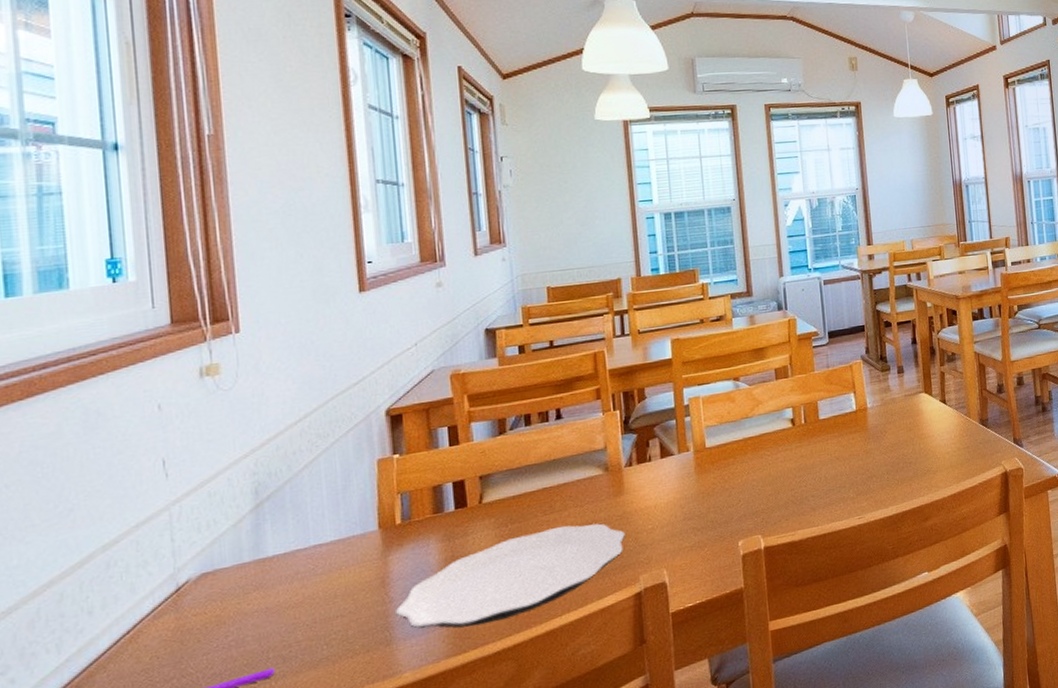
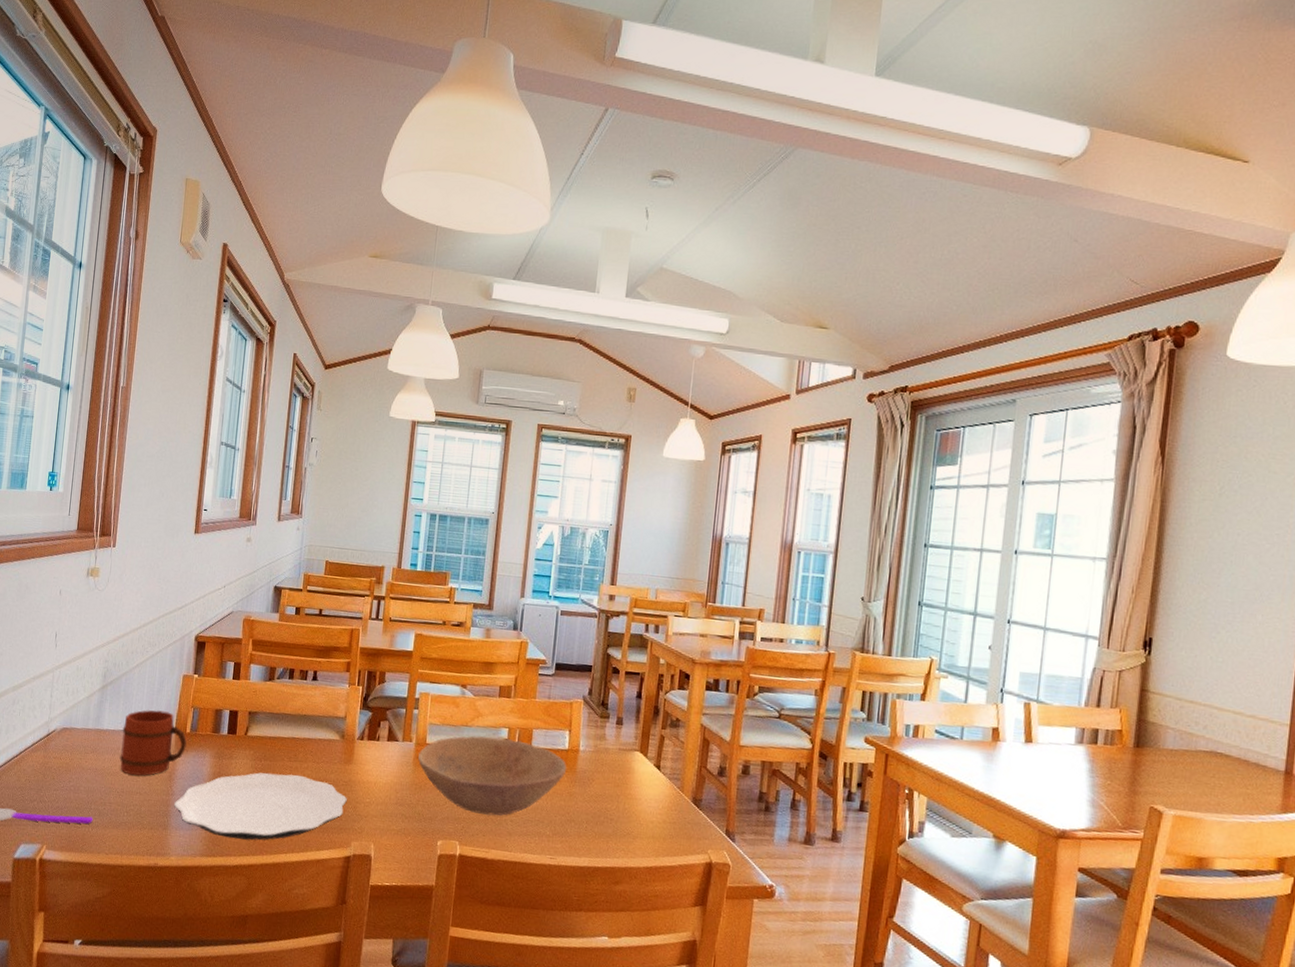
mug: none [298,508,399,600] -> present [119,710,187,776]
bowl: none [700,415,859,502] -> present [418,735,567,816]

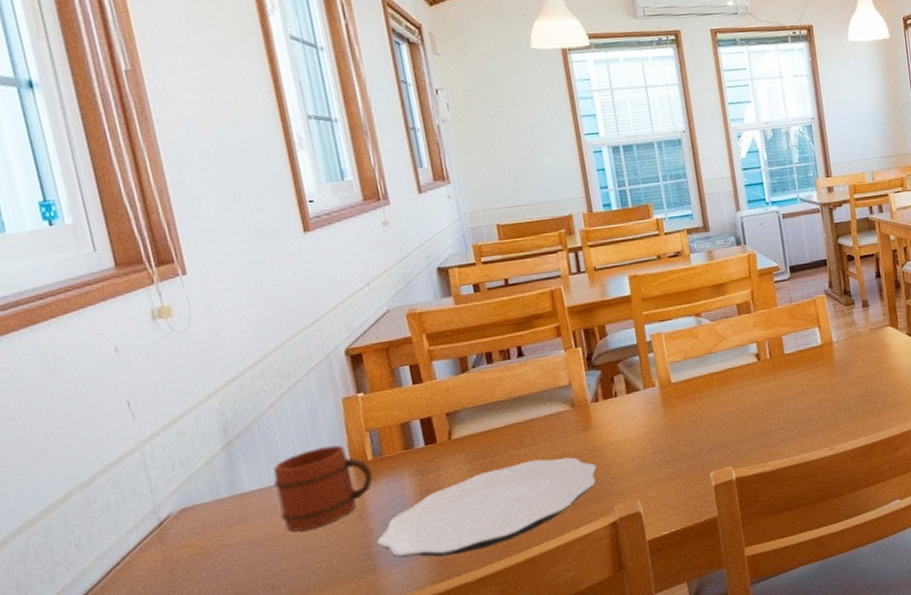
bowl: present [418,735,567,816] -> none [666,350,825,435]

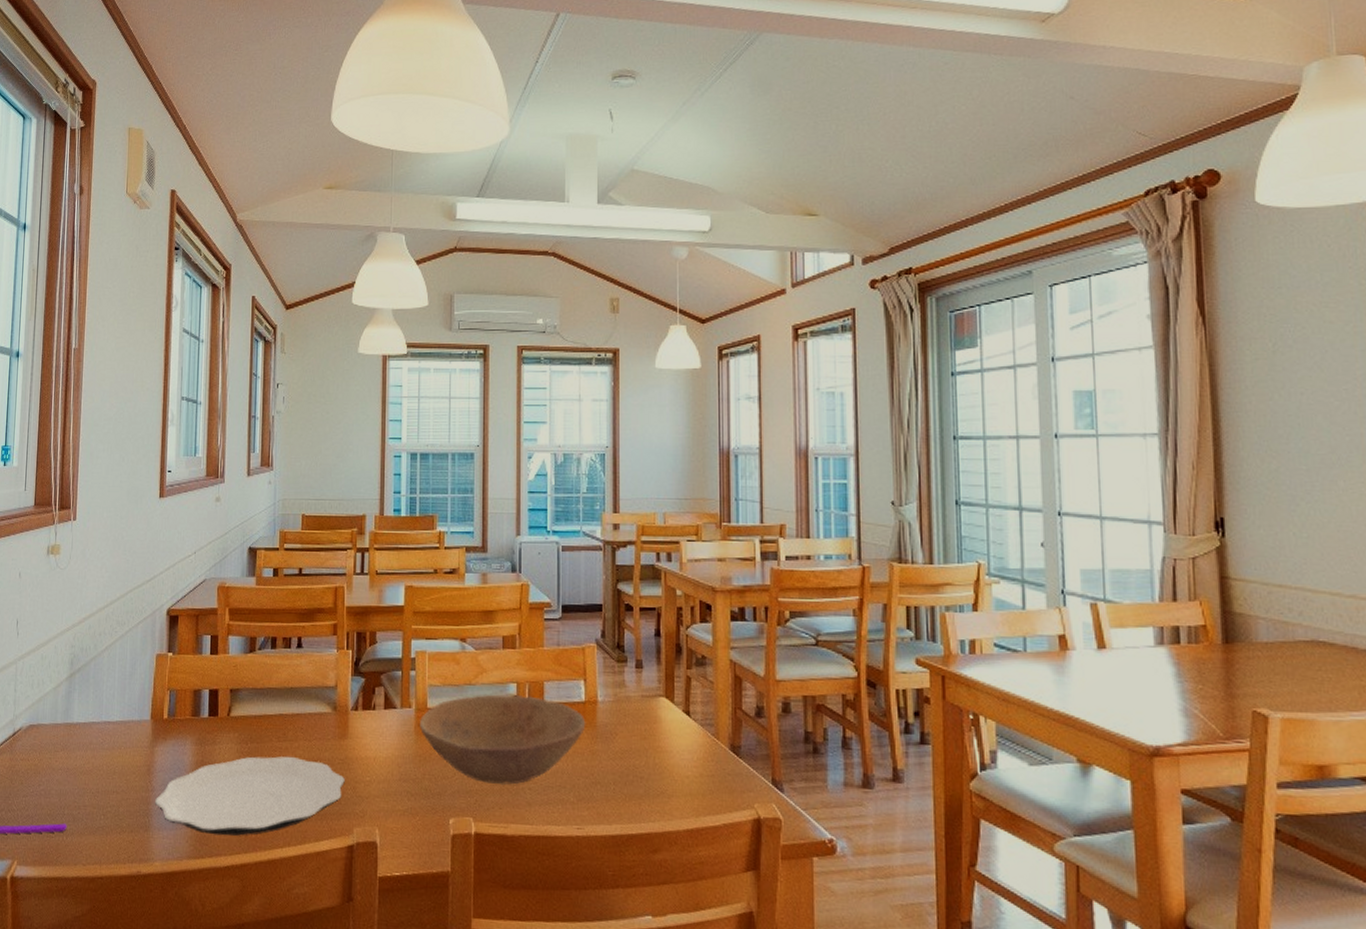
mug: present [273,445,373,532] -> none [92,696,164,772]
bowl: none [666,350,825,435] -> present [420,694,586,786]

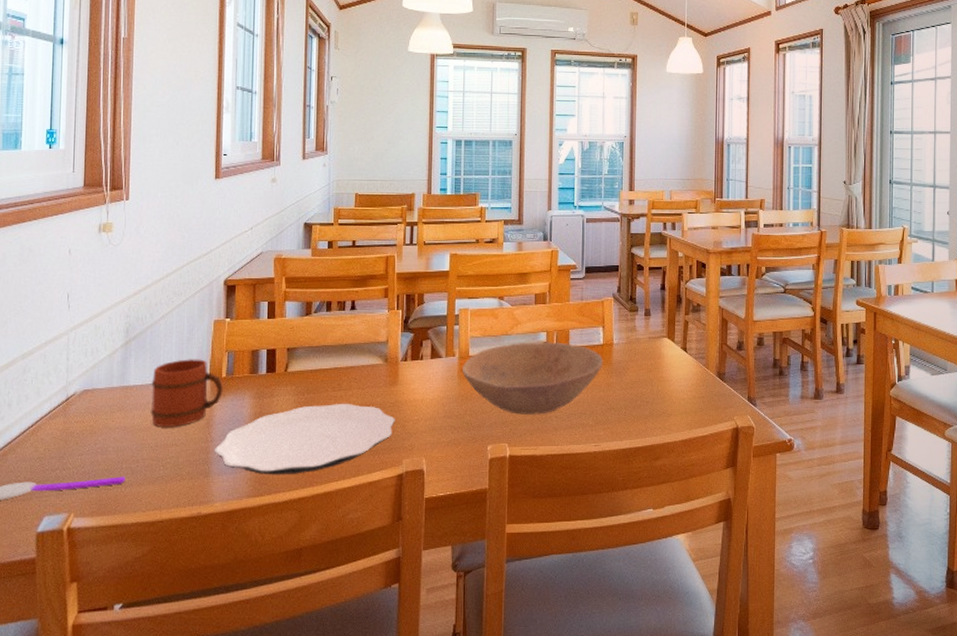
mug: none [92,696,164,772] -> present [150,359,223,427]

